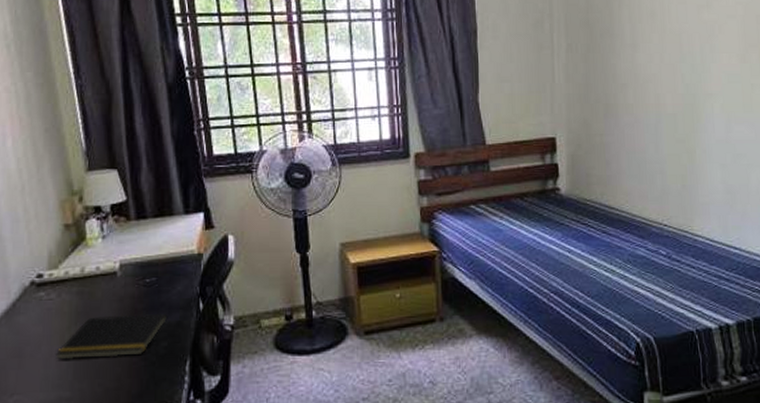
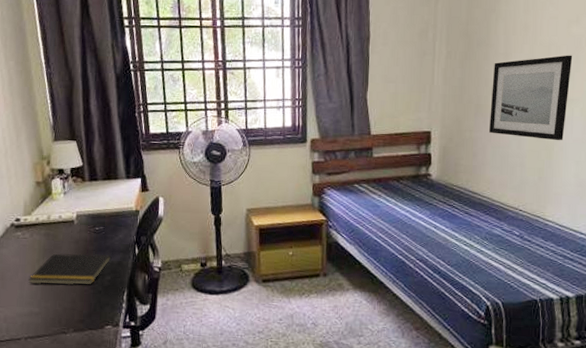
wall art: none [621,44,707,142] -> present [489,55,573,141]

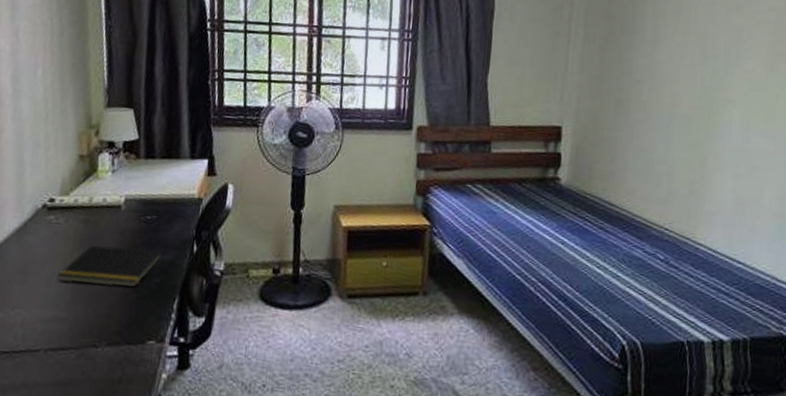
wall art: present [489,55,573,141] -> none [631,47,732,149]

